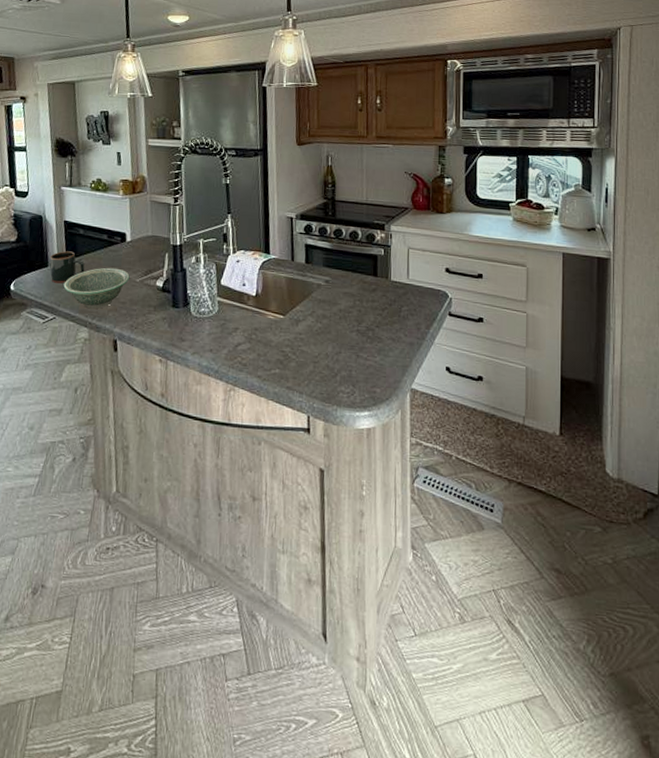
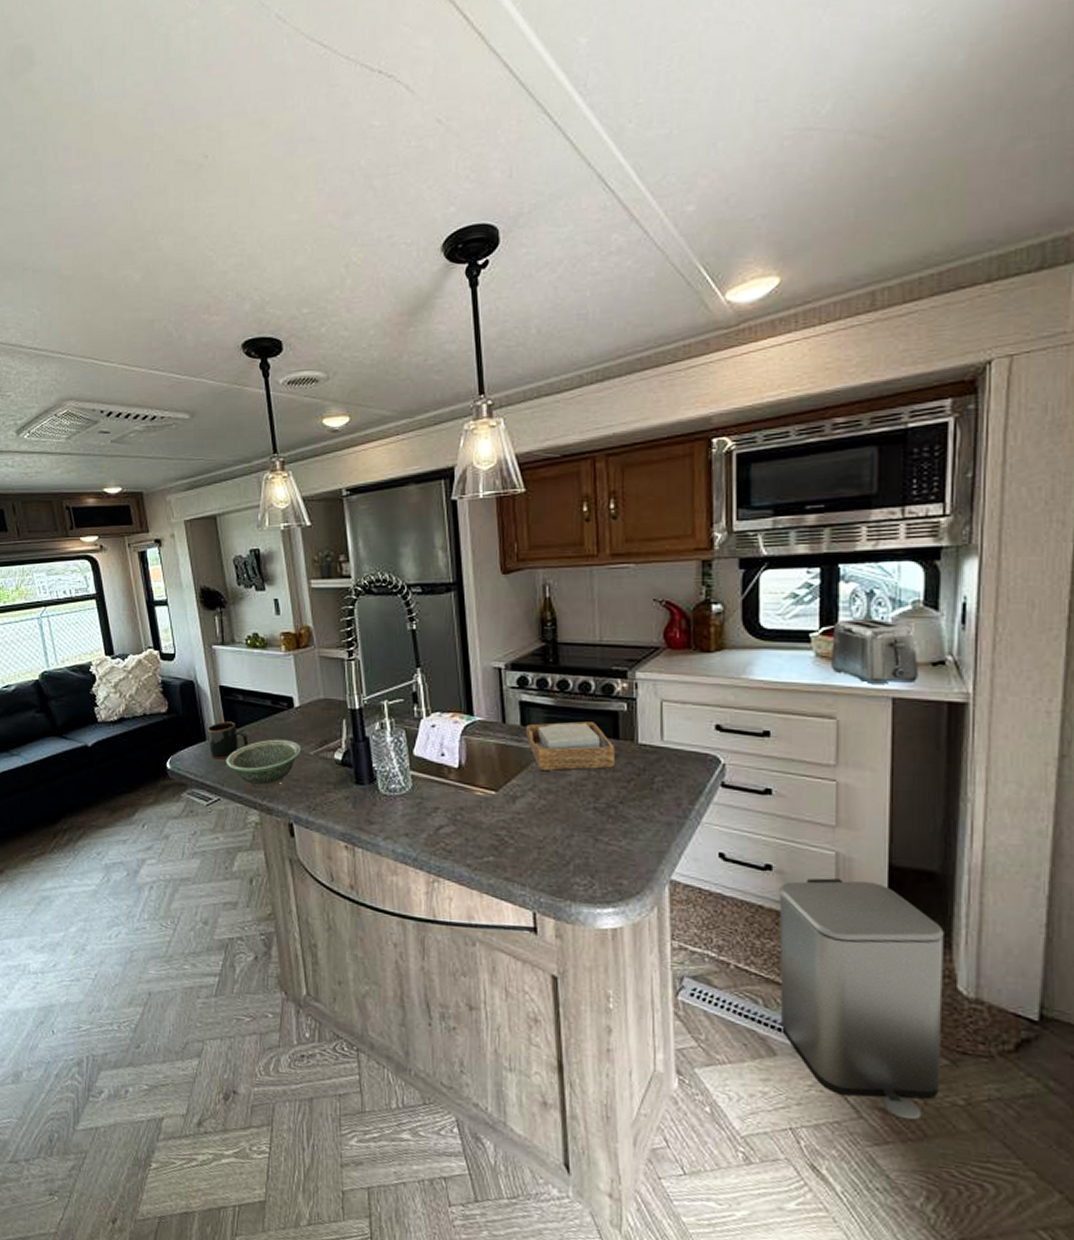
napkin holder: none [309,262,375,300] -> present [526,721,616,771]
pedal bin: none [487,387,597,578] -> present [779,878,944,1121]
toaster: none [522,194,580,243] -> present [830,618,920,685]

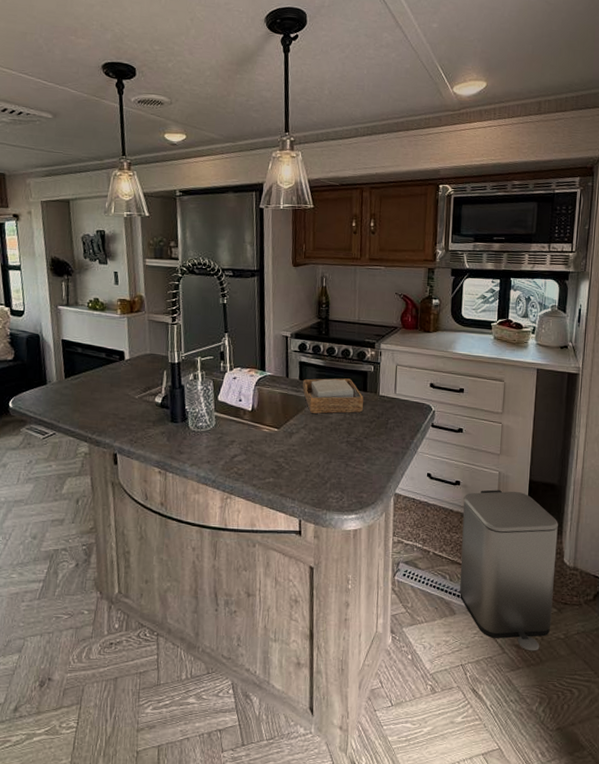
mug: present [207,721,249,760] -> none [48,369,84,401]
bowl: present [226,739,302,789] -> none [62,385,129,425]
toaster: present [830,618,920,685] -> none [502,315,553,360]

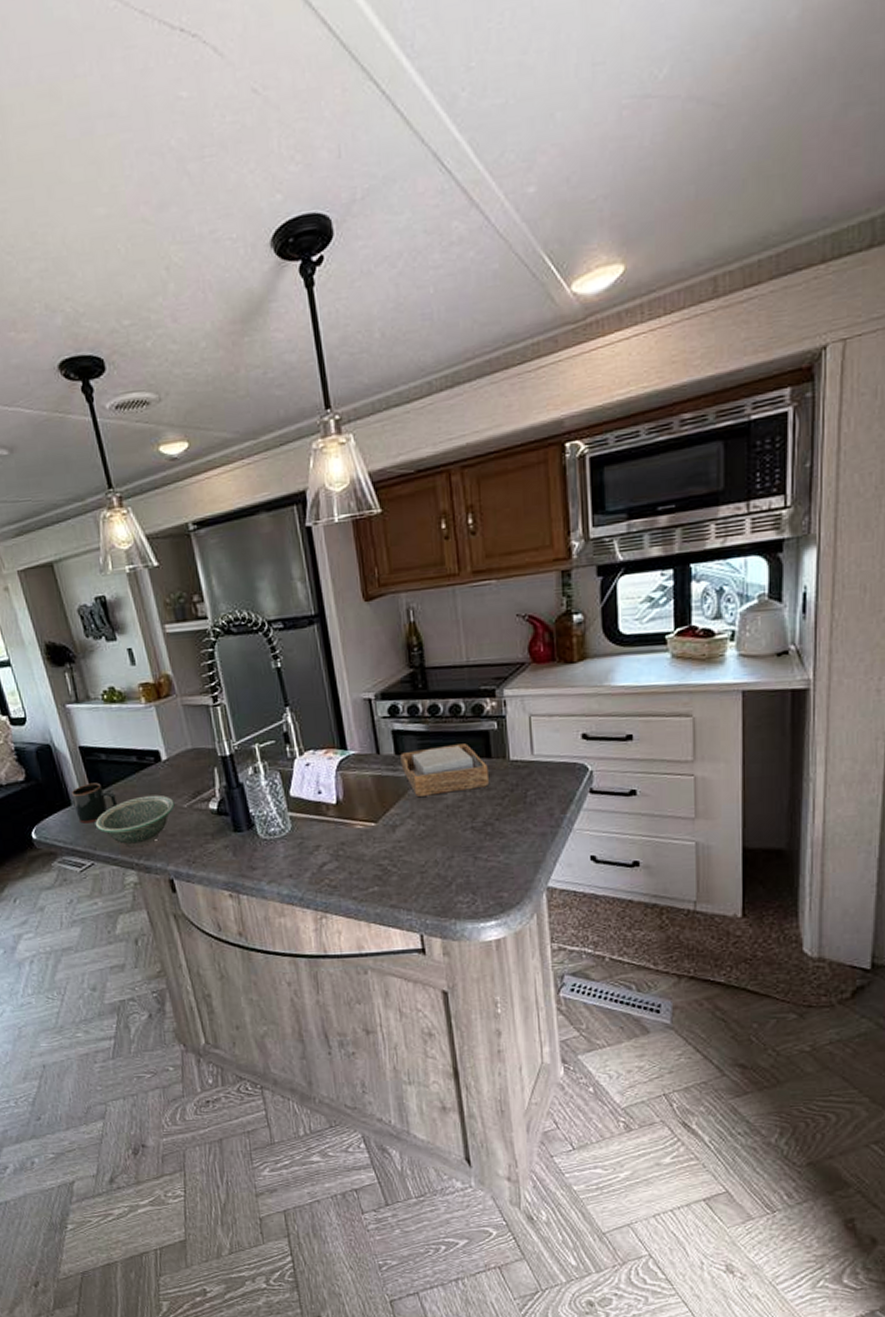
mug: none [48,369,84,401] -> present [71,782,118,824]
bowl: none [62,385,129,425] -> present [95,794,175,848]
pedal bin: present [460,489,558,651] -> none [646,865,791,1071]

